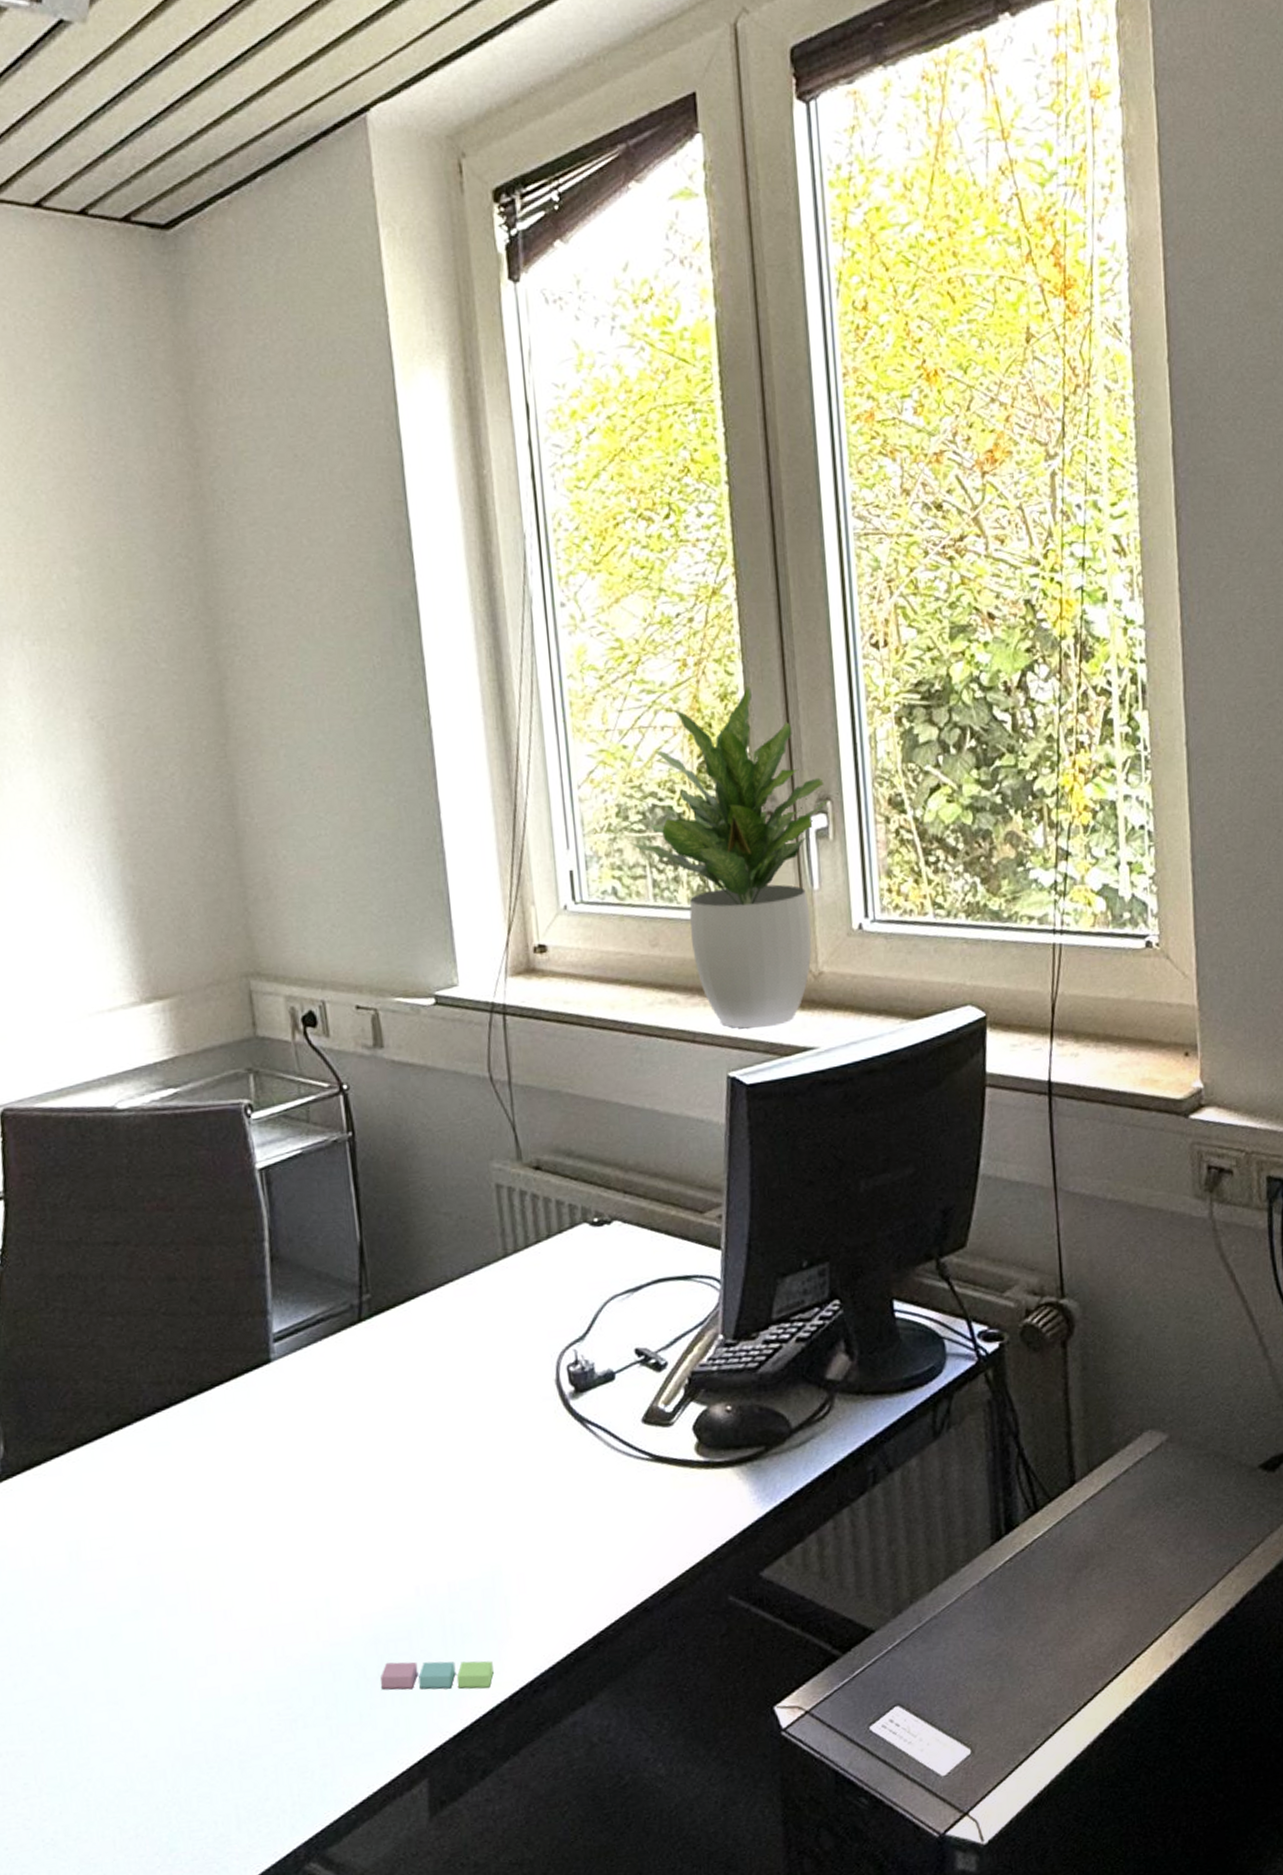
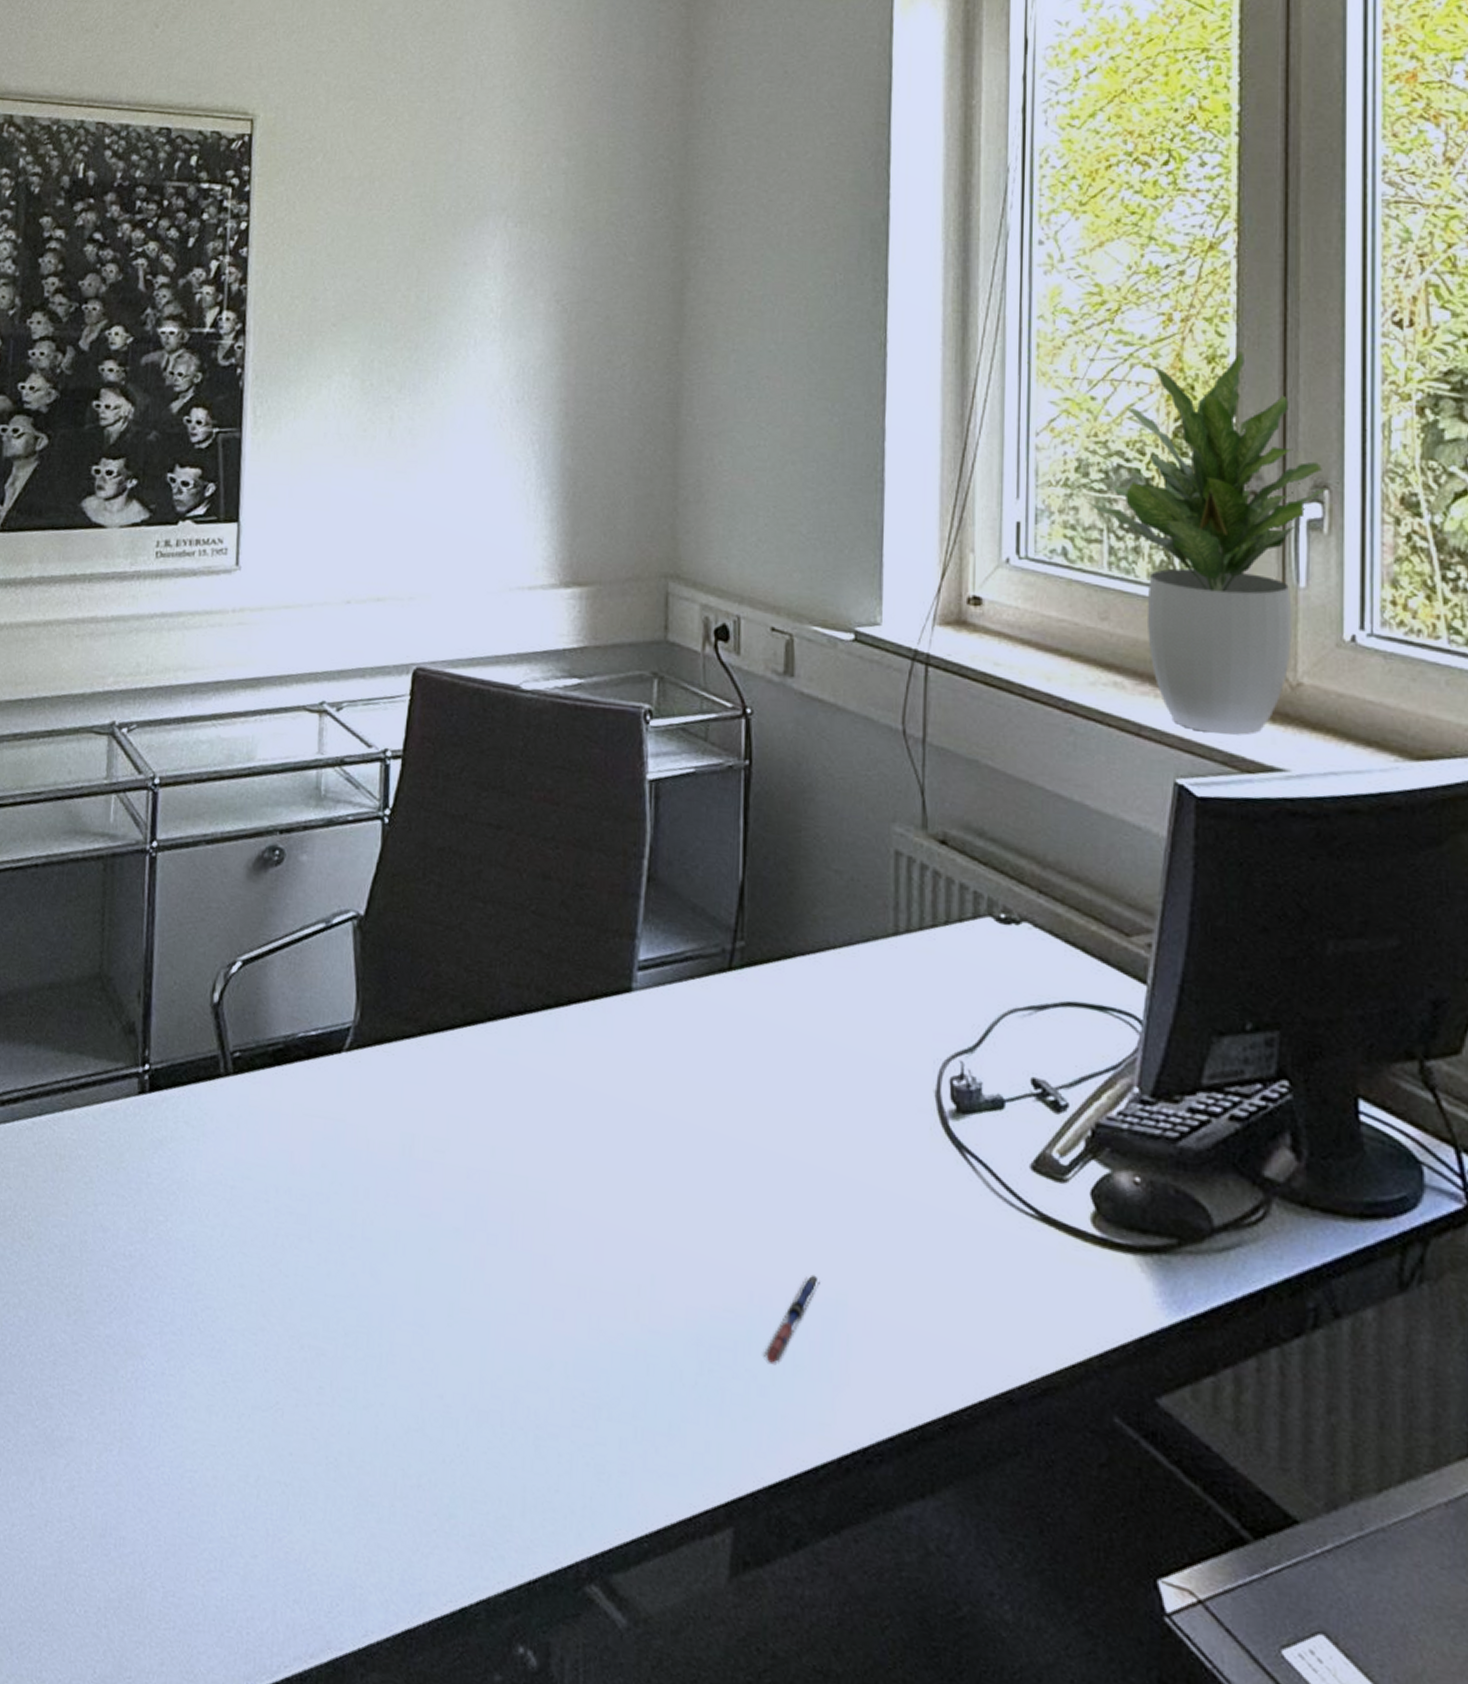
sticky notes: present [381,1661,494,1691] -> none [697,1371,824,1441]
pen: none [434,1557,476,1639] -> present [762,1274,820,1363]

